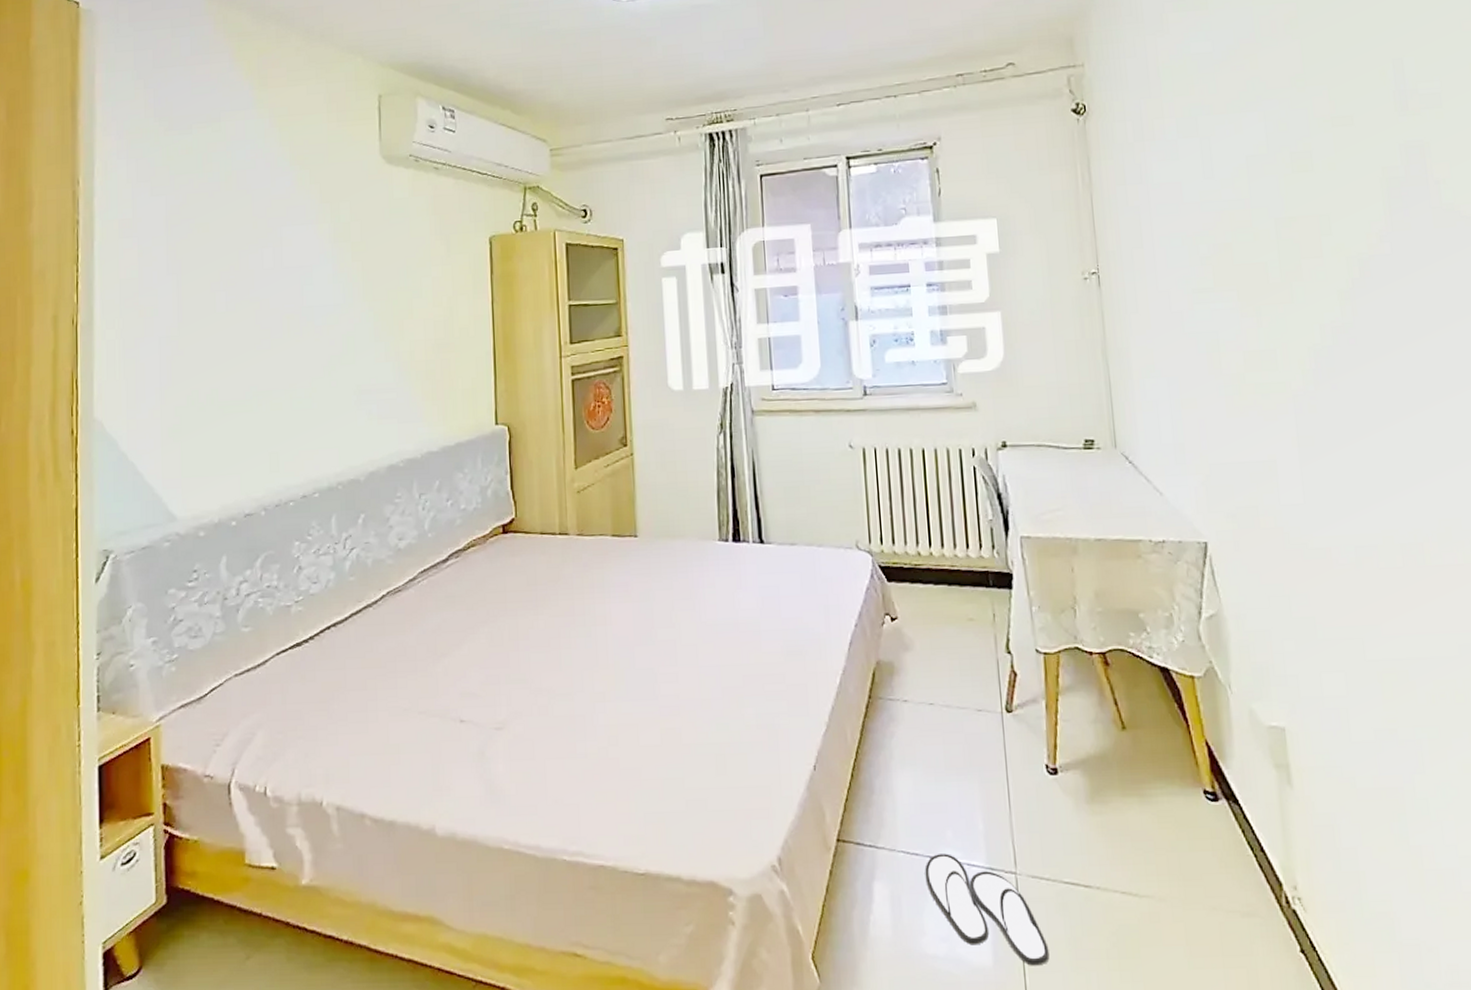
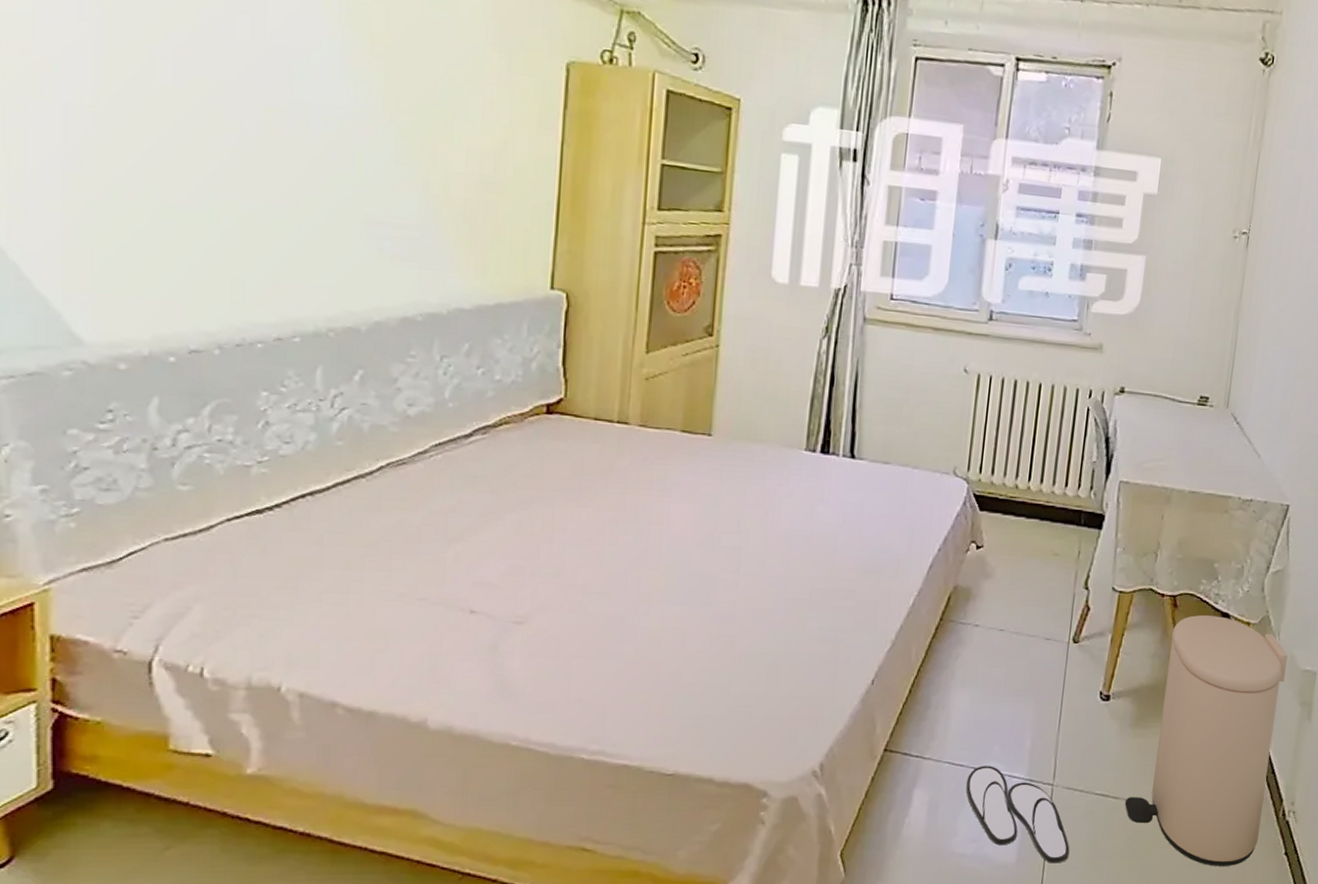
pedal bin: none [1098,671,1264,968] -> present [1124,615,1289,866]

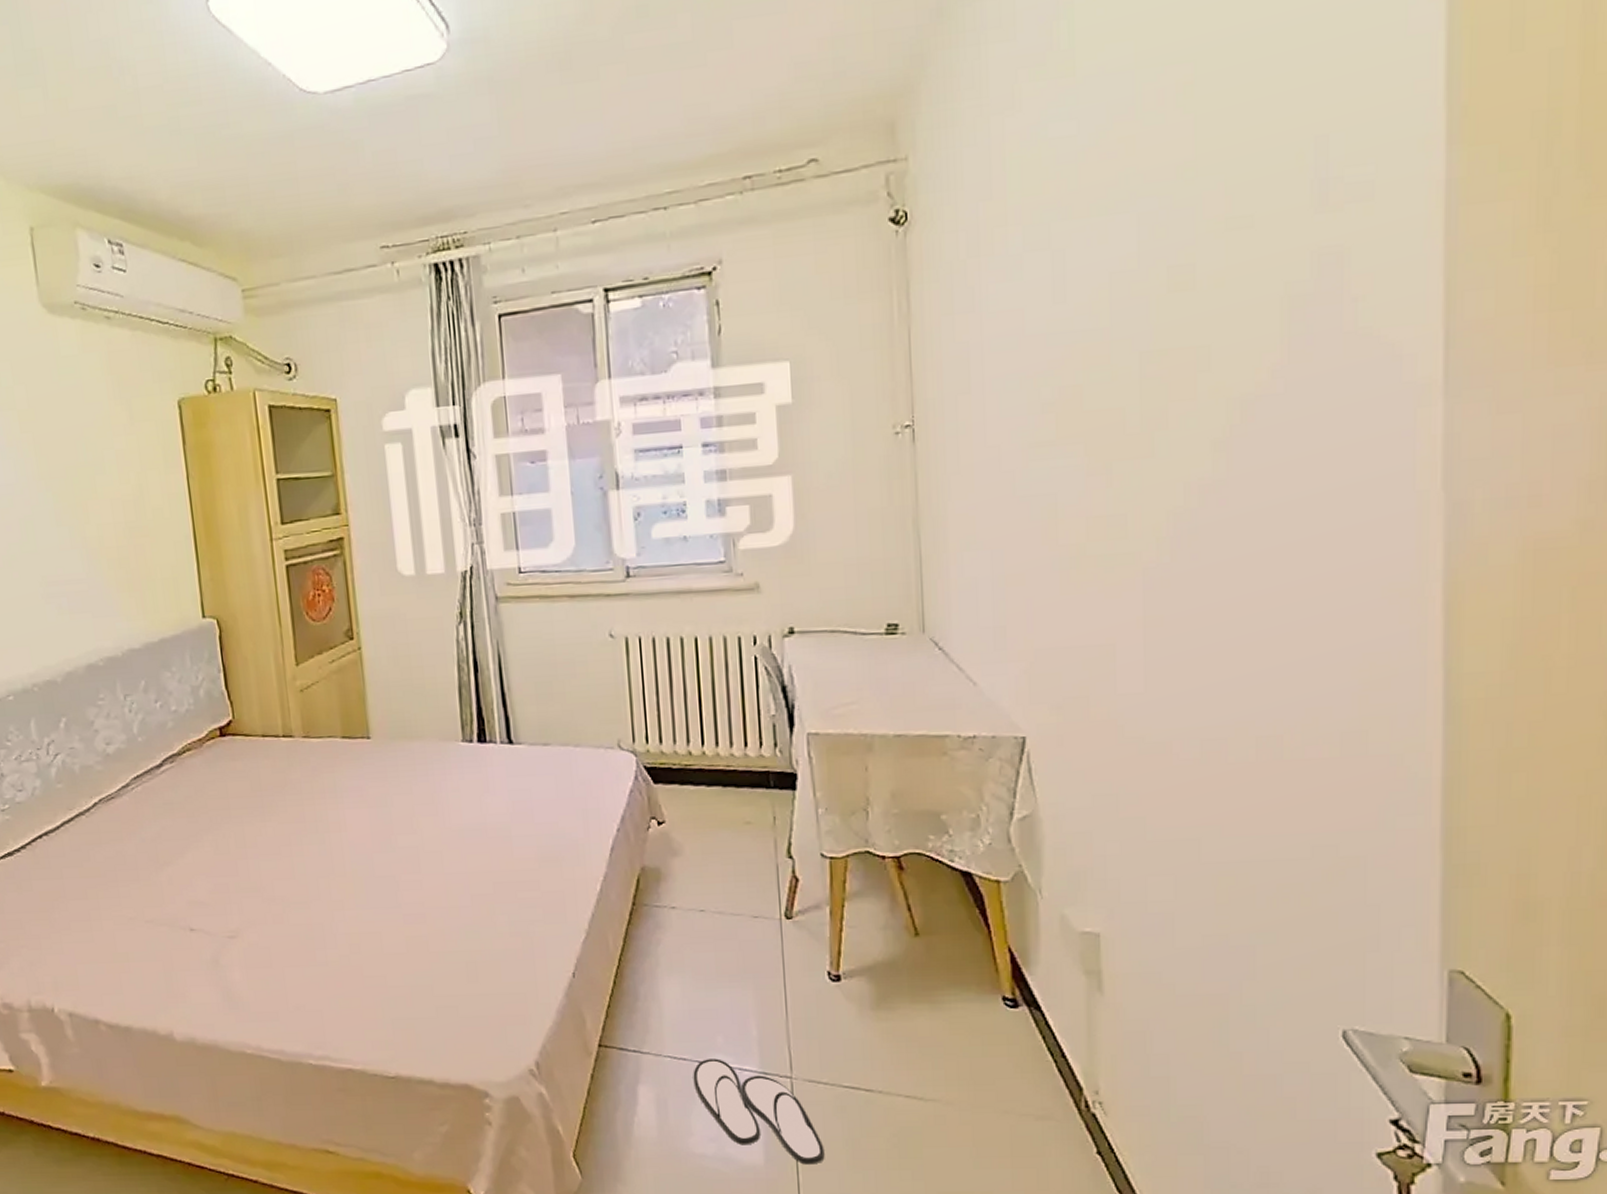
pedal bin: present [1124,615,1289,866] -> none [880,876,1059,1168]

